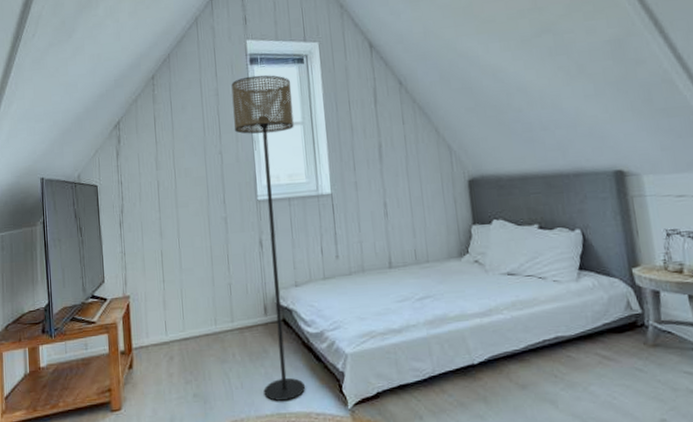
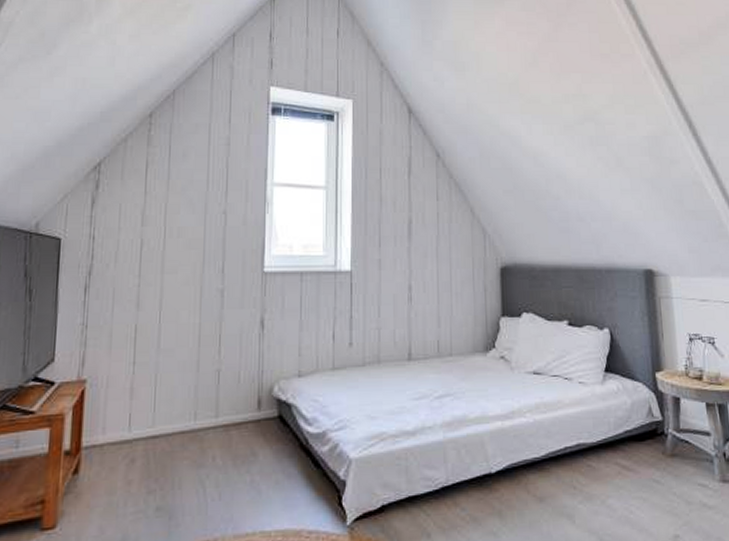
floor lamp: present [231,75,306,401] -> none [244,128,317,516]

